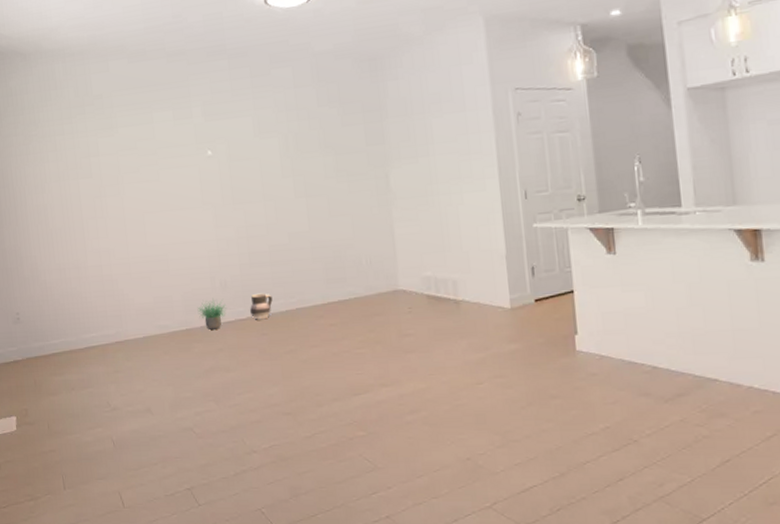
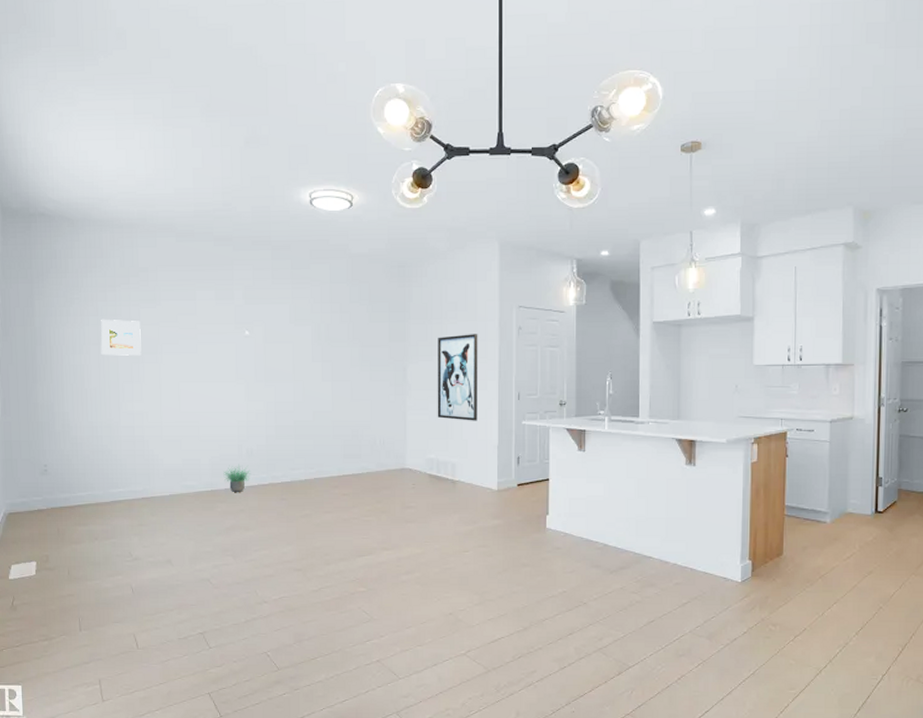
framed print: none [60,152,103,192] -> present [101,319,142,356]
ceramic jug: present [250,293,273,320] -> none [272,462,294,486]
wall art: none [422,126,478,229] -> present [437,334,478,421]

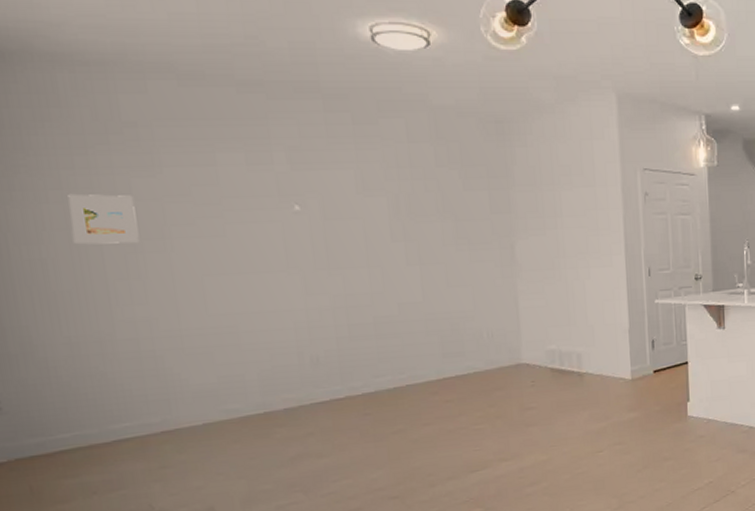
potted plant: present [223,465,250,492] -> none [279,377,318,412]
wall art: present [437,334,478,421] -> none [550,202,604,304]

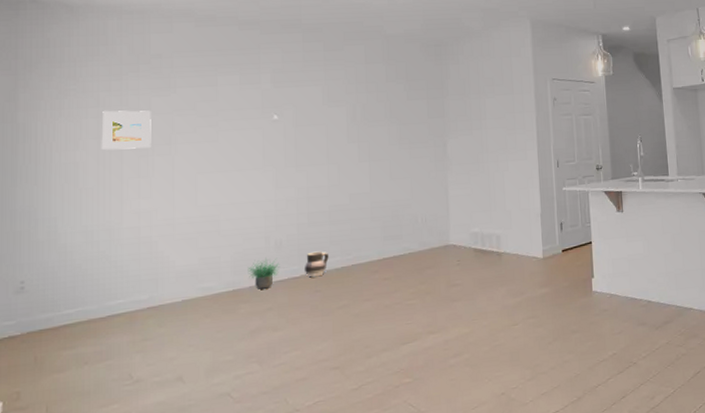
potted plant: none [279,377,318,412] -> present [247,258,279,289]
ceramic jug: none [349,369,378,399] -> present [305,251,329,278]

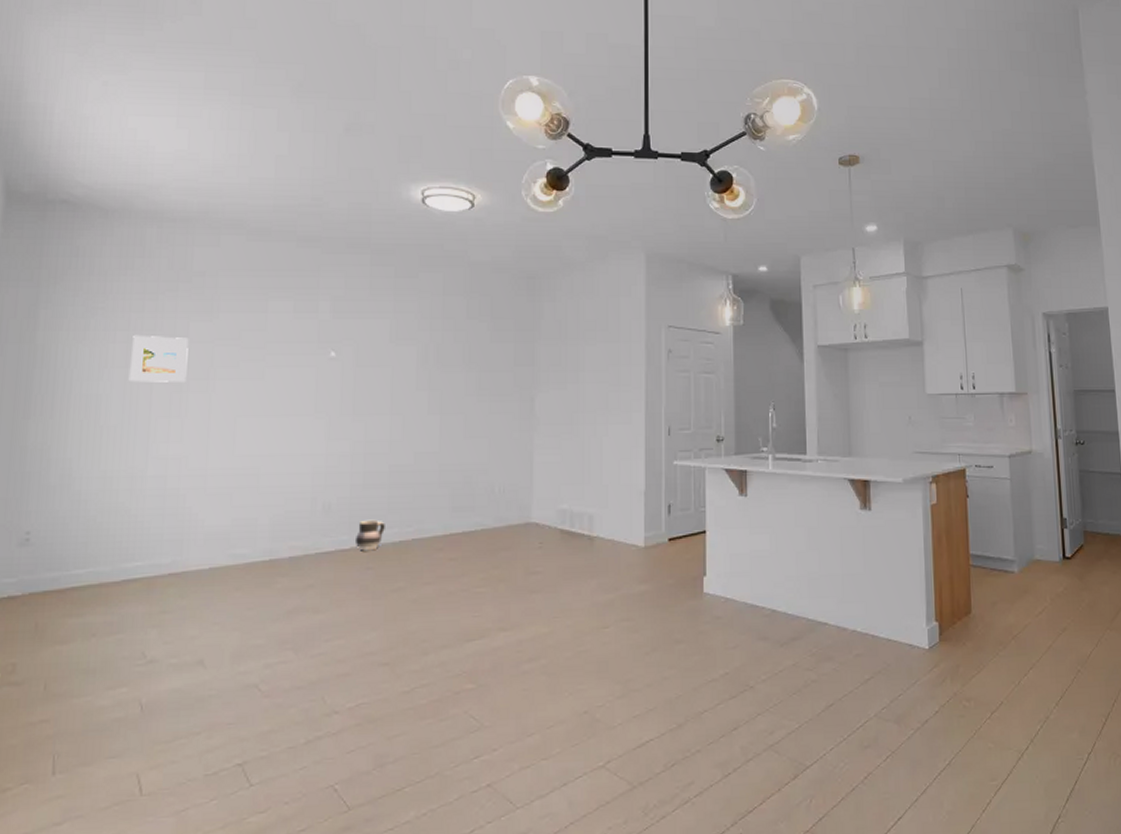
potted plant: present [247,258,279,289] -> none [288,524,326,561]

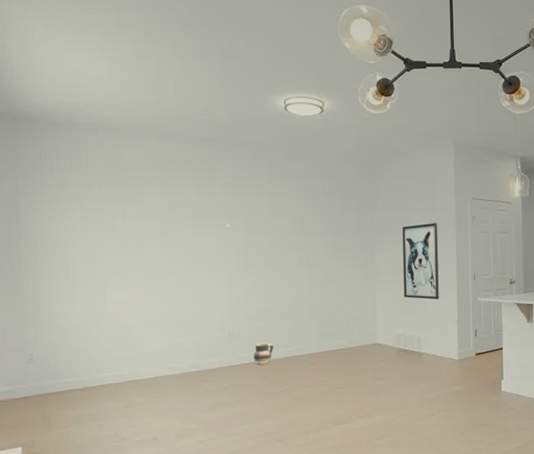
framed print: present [128,334,189,382] -> none [86,215,127,249]
wall art: none [571,357,622,462] -> present [402,223,439,300]

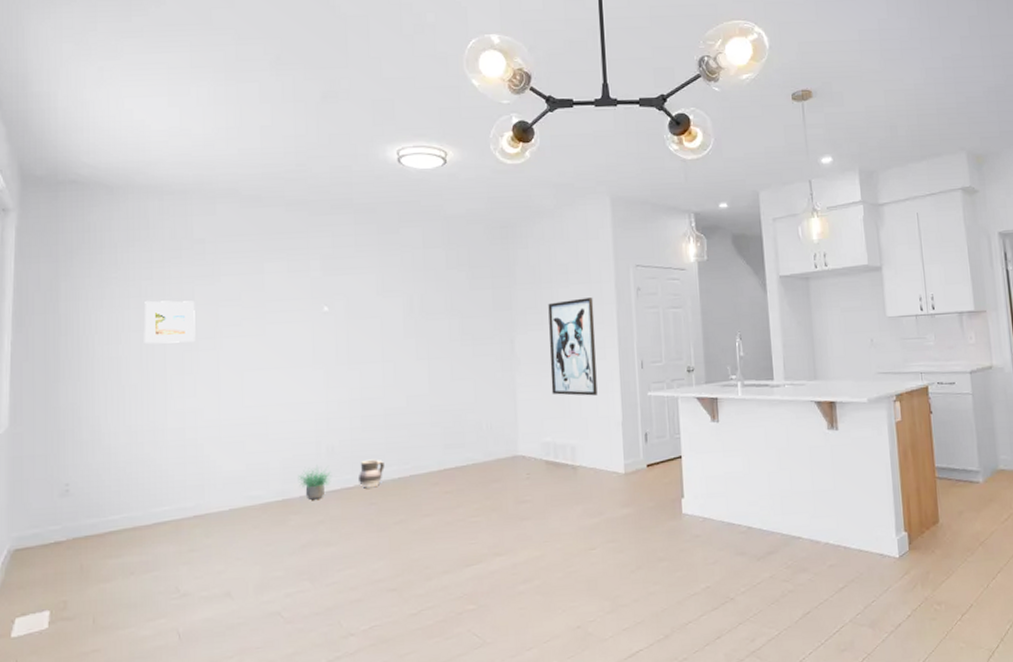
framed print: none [86,215,127,249] -> present [144,300,196,344]
potted plant: none [207,346,233,372] -> present [297,466,331,500]

